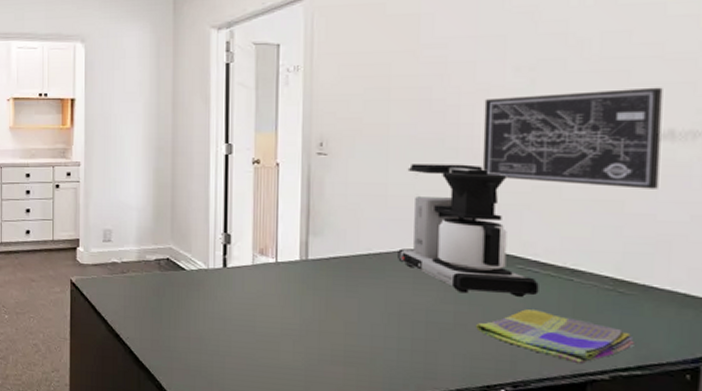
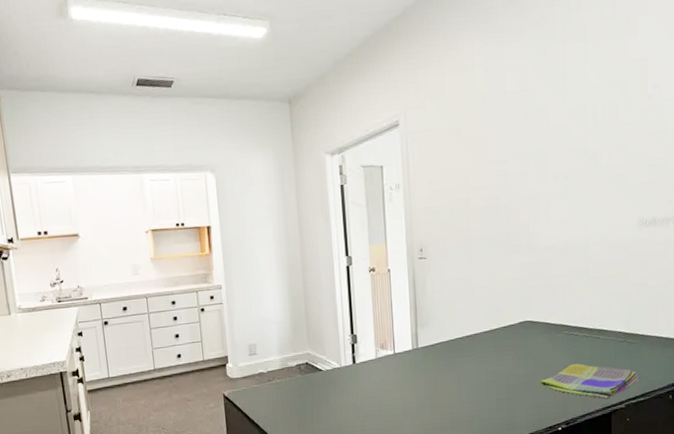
coffee maker: present [398,164,539,297] -> none [483,256,579,359]
wall art: present [482,87,663,189] -> none [535,186,648,266]

